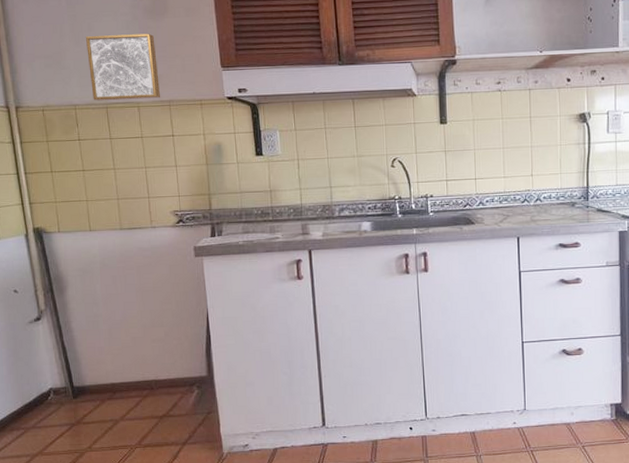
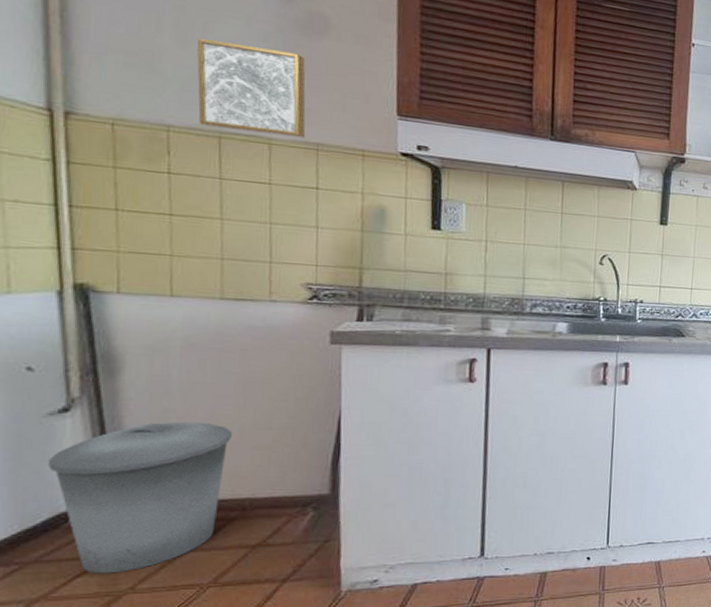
trash can: none [32,323,138,437] -> present [47,421,232,574]

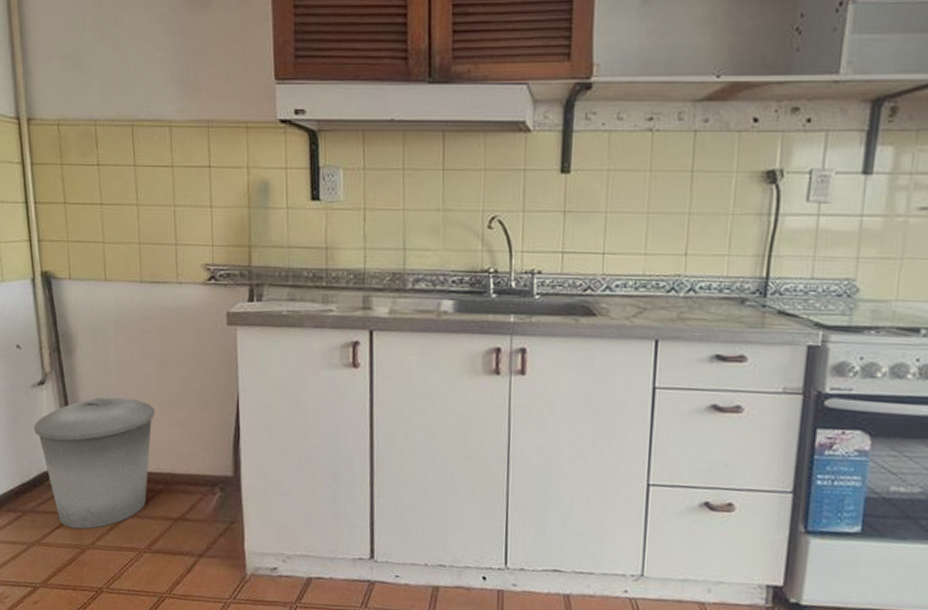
wall art: present [196,38,306,139] -> none [111,30,197,117]

